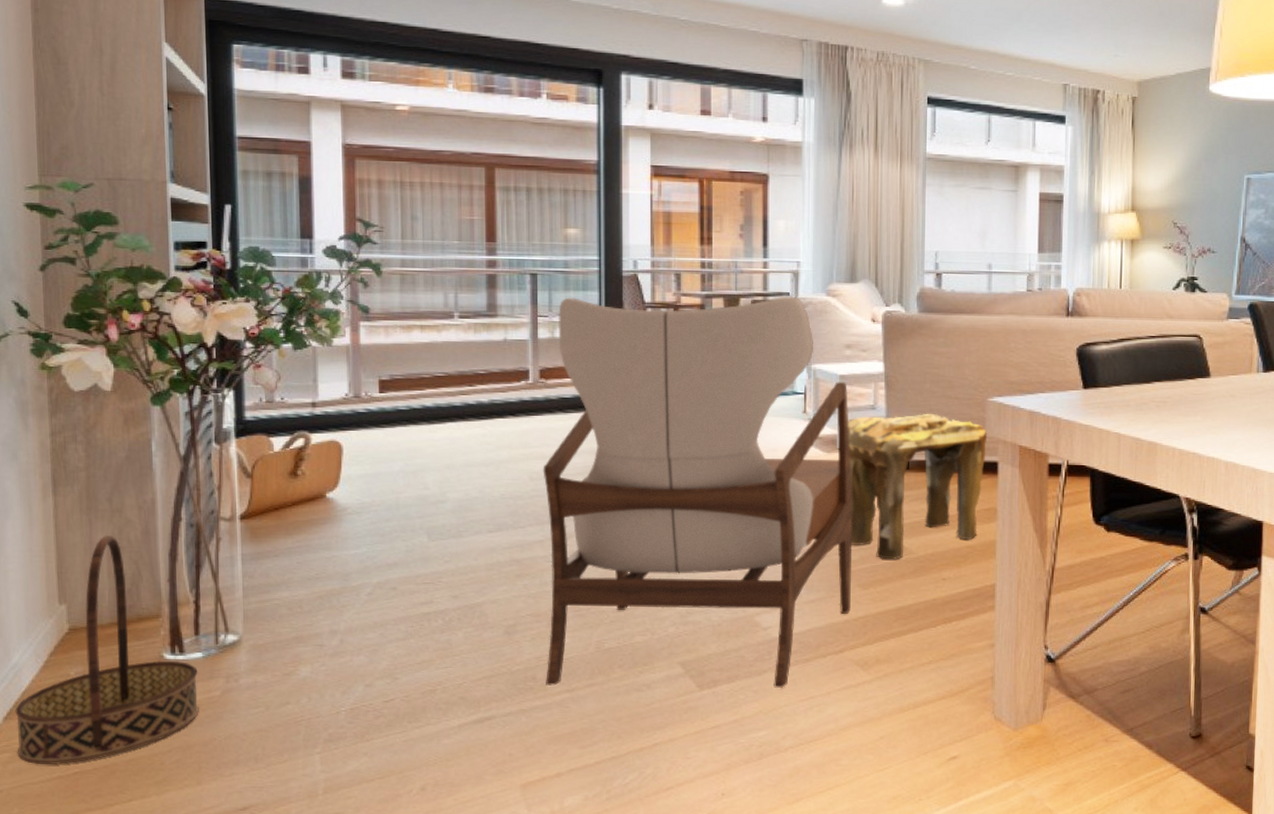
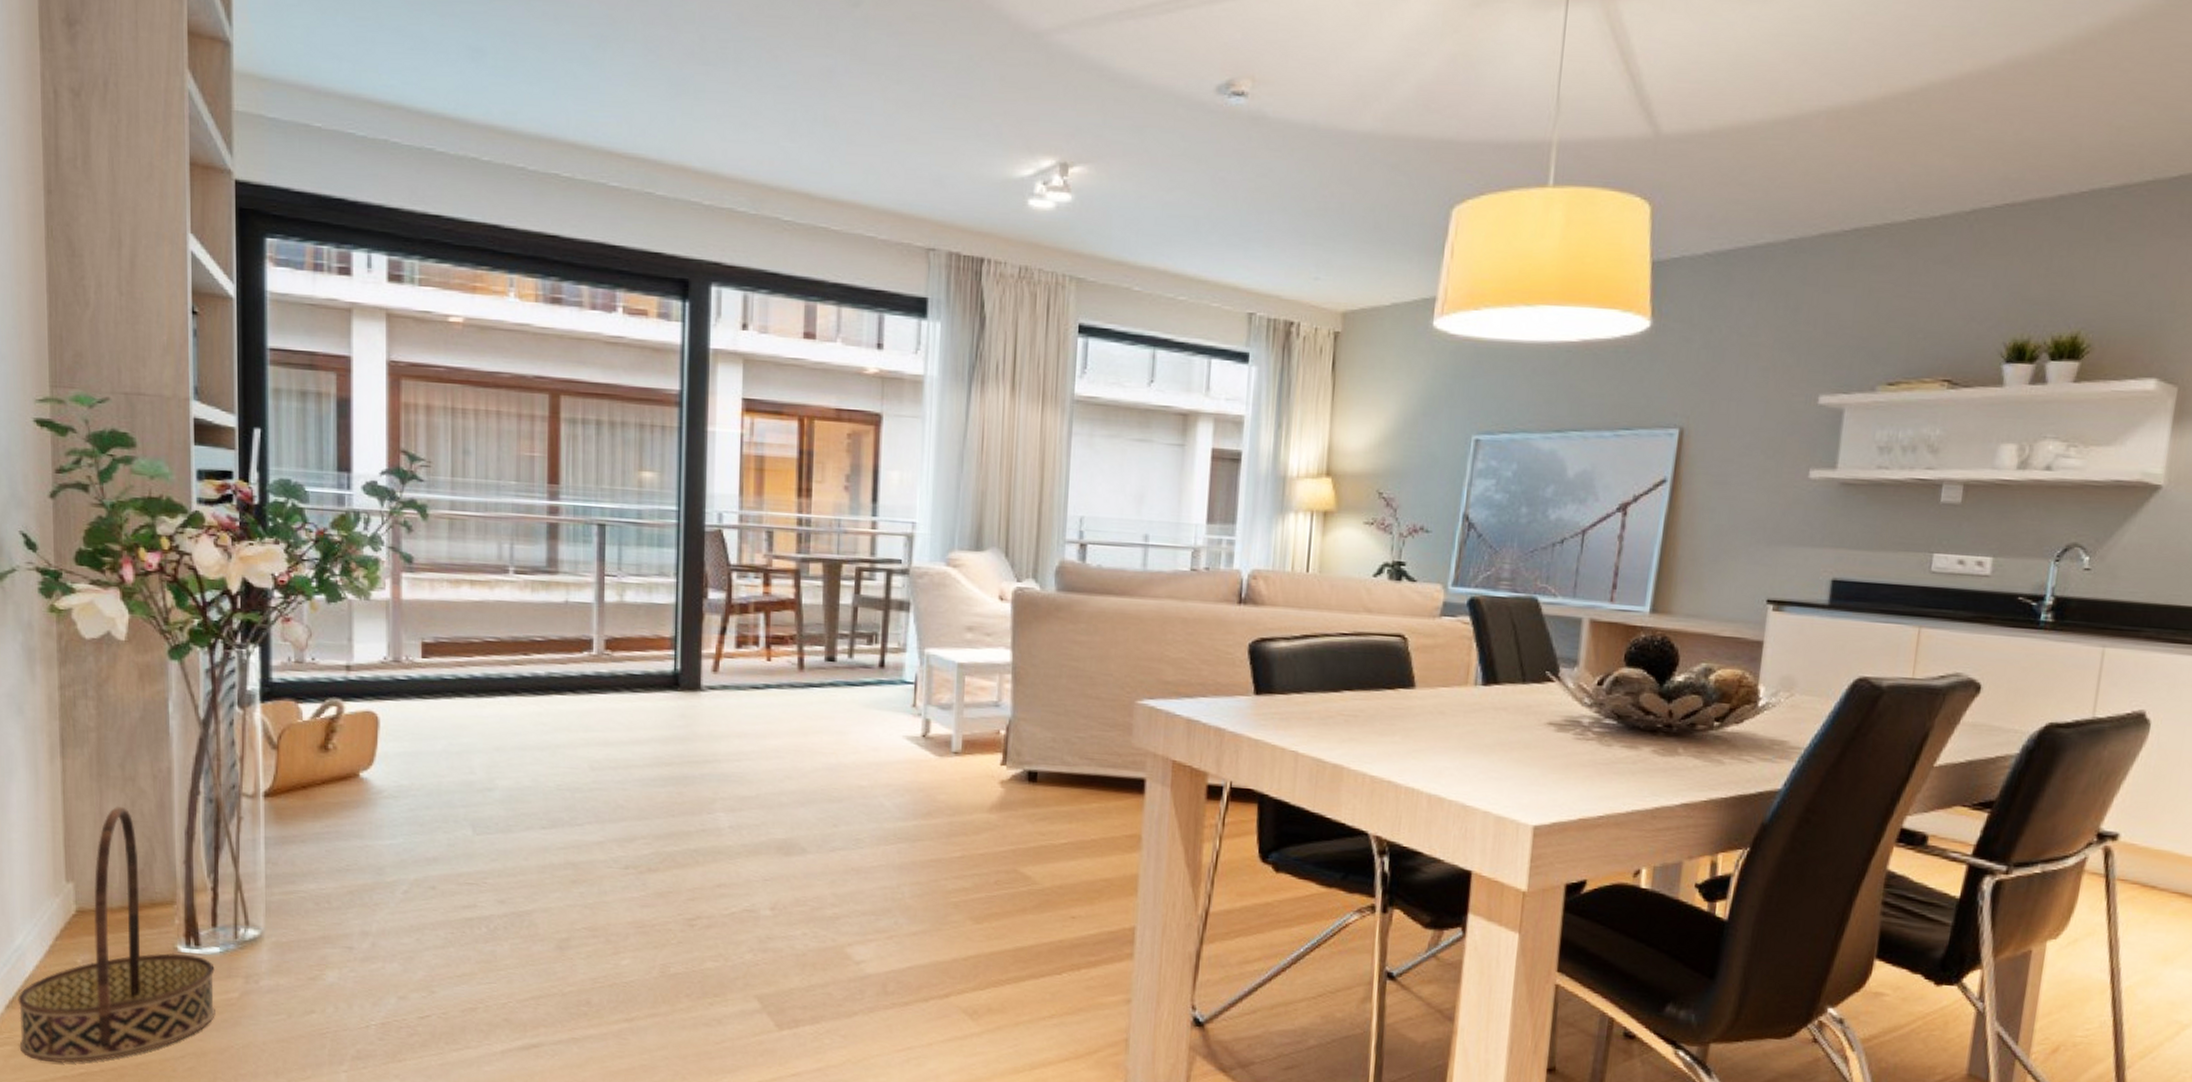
armchair: present [543,296,853,688] -> none [602,554,968,1034]
stool: present [848,413,987,560] -> none [964,714,1133,891]

